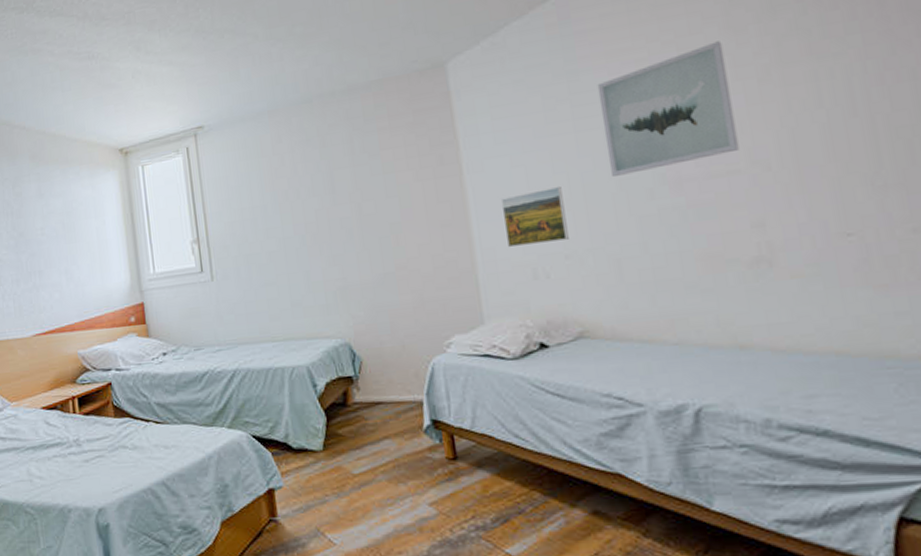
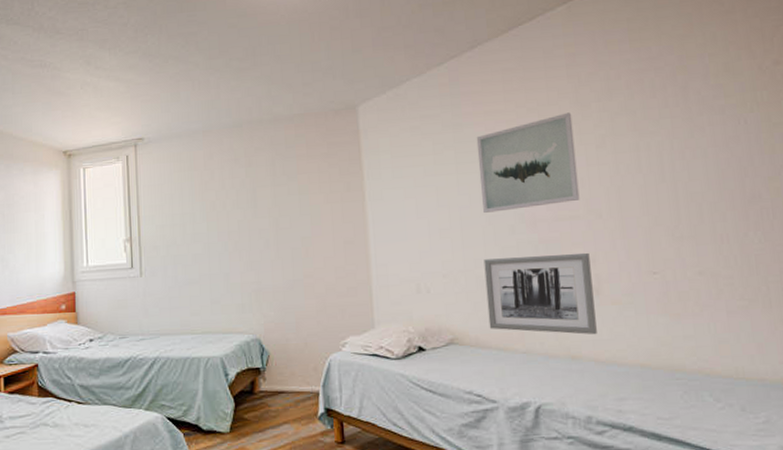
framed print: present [500,187,569,248] -> none [394,218,447,266]
wall art: none [616,215,773,318] -> present [483,252,597,335]

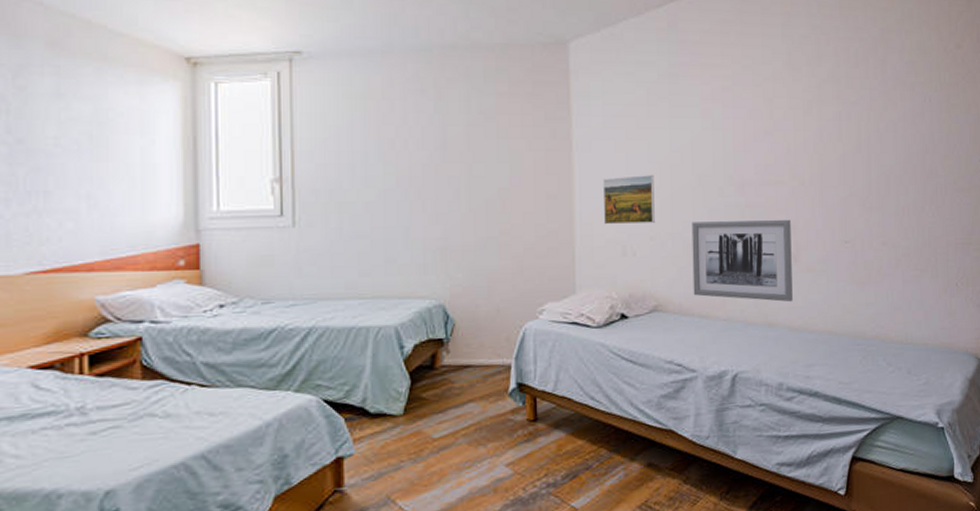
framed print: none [394,218,447,266] -> present [602,175,655,225]
wall art: present [476,112,580,213] -> none [691,74,786,172]

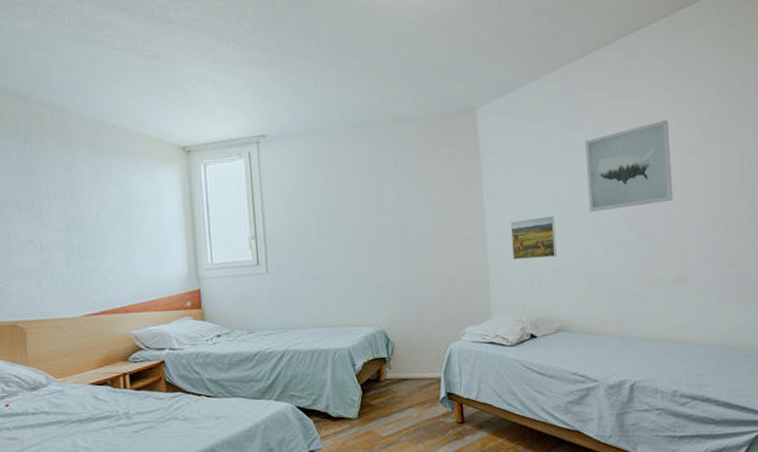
wall art: none [691,74,786,172] -> present [584,120,673,212]
wall art: present [691,219,793,302] -> none [589,247,684,320]

